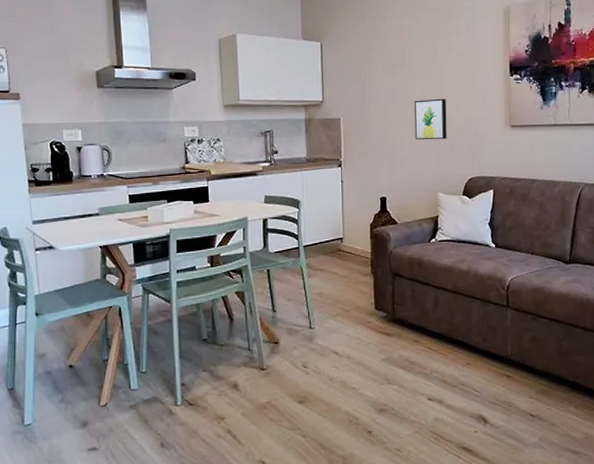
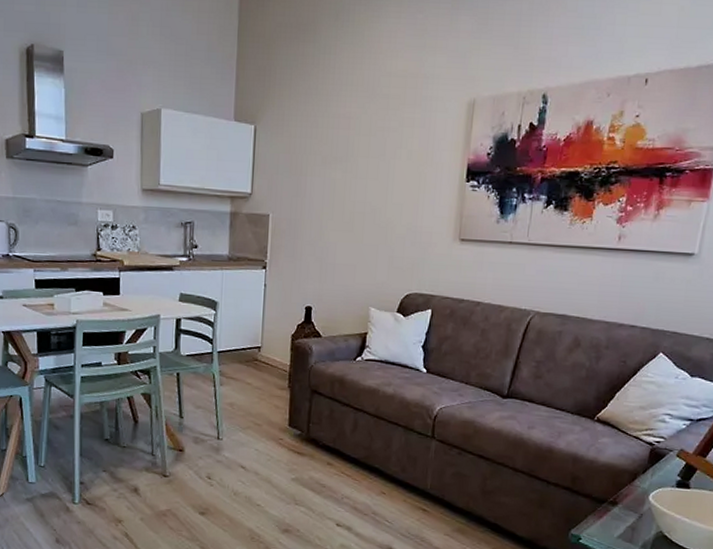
wall art: present [414,98,447,140] -> none [350,201,390,249]

